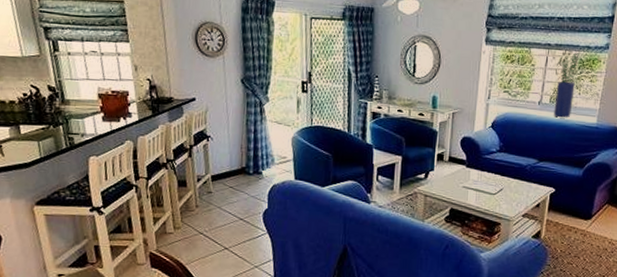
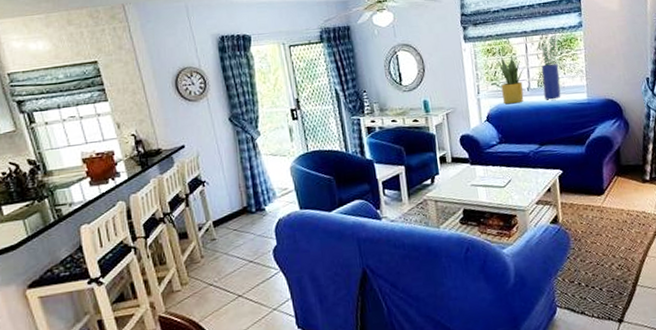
planter: none [512,65,541,115] -> present [497,54,525,105]

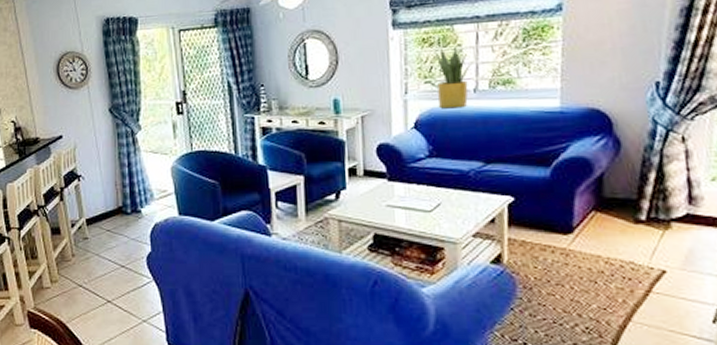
vase: present [540,33,561,100] -> none [496,18,523,106]

